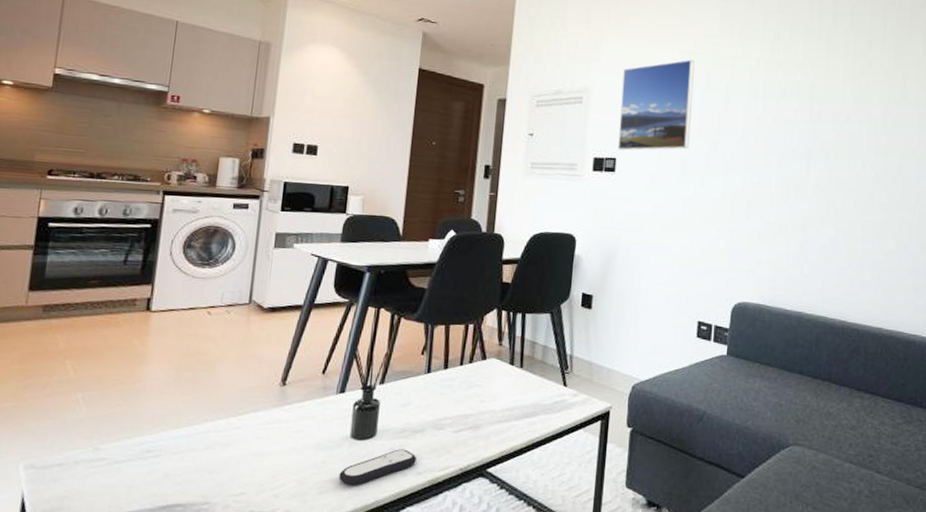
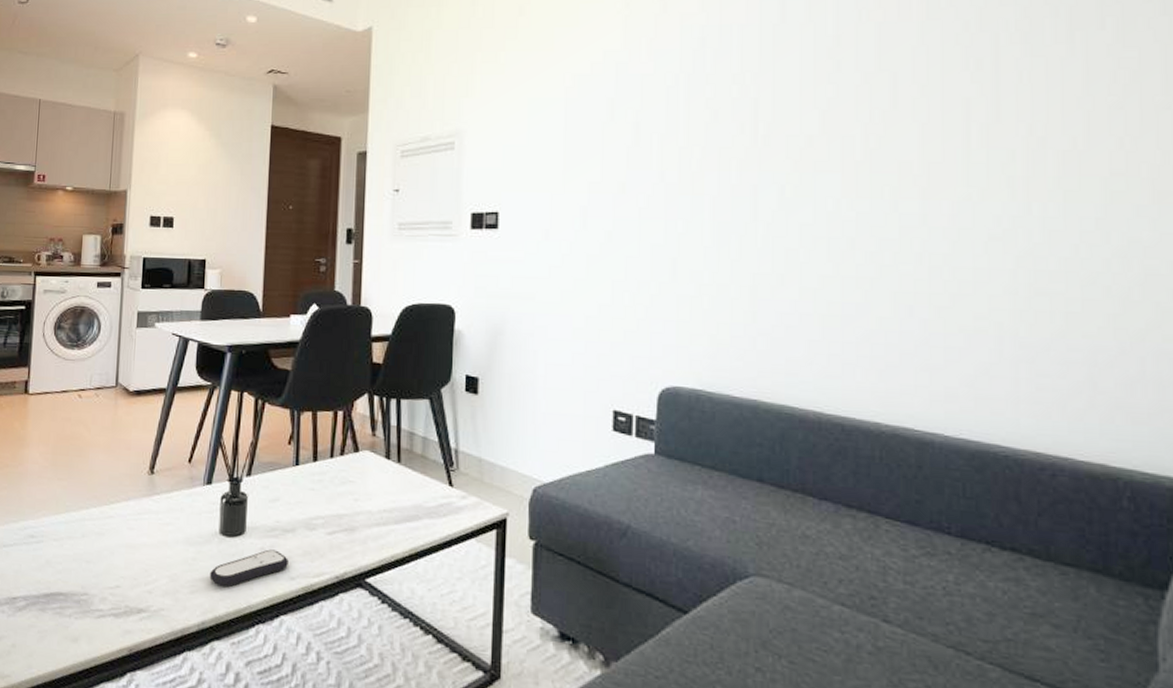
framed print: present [617,59,695,151] -> none [500,84,592,202]

